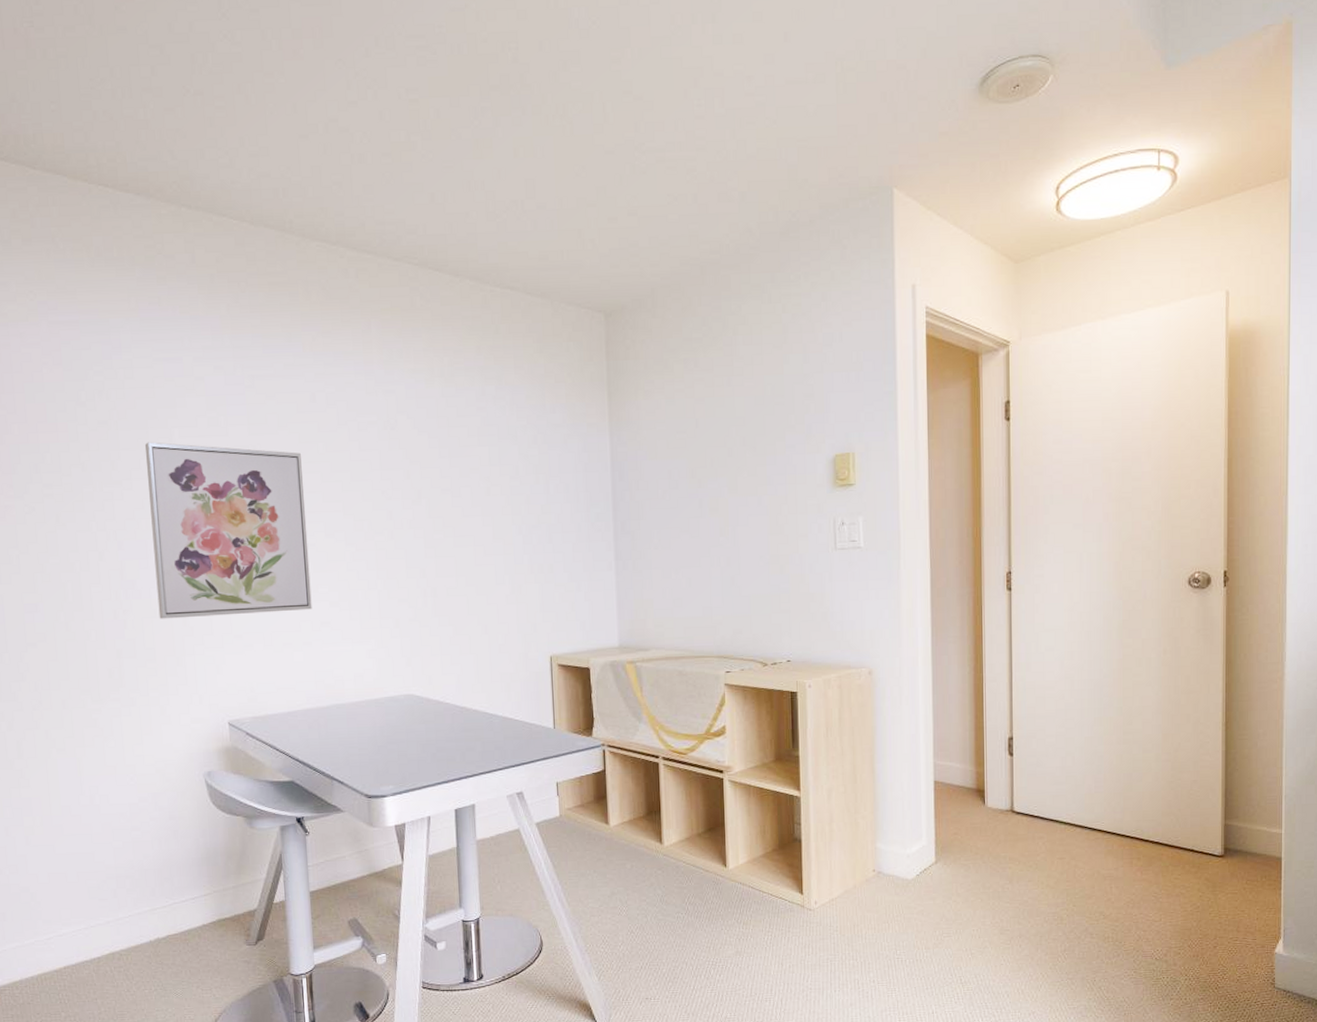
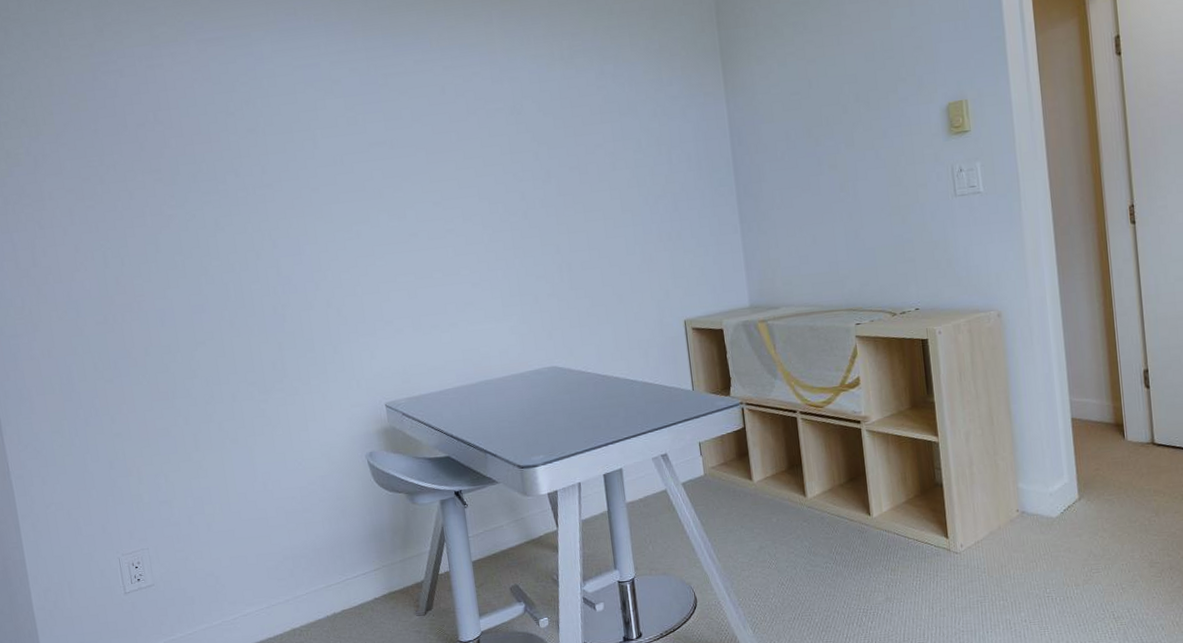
wall art: present [144,442,312,619] -> none [290,143,456,311]

